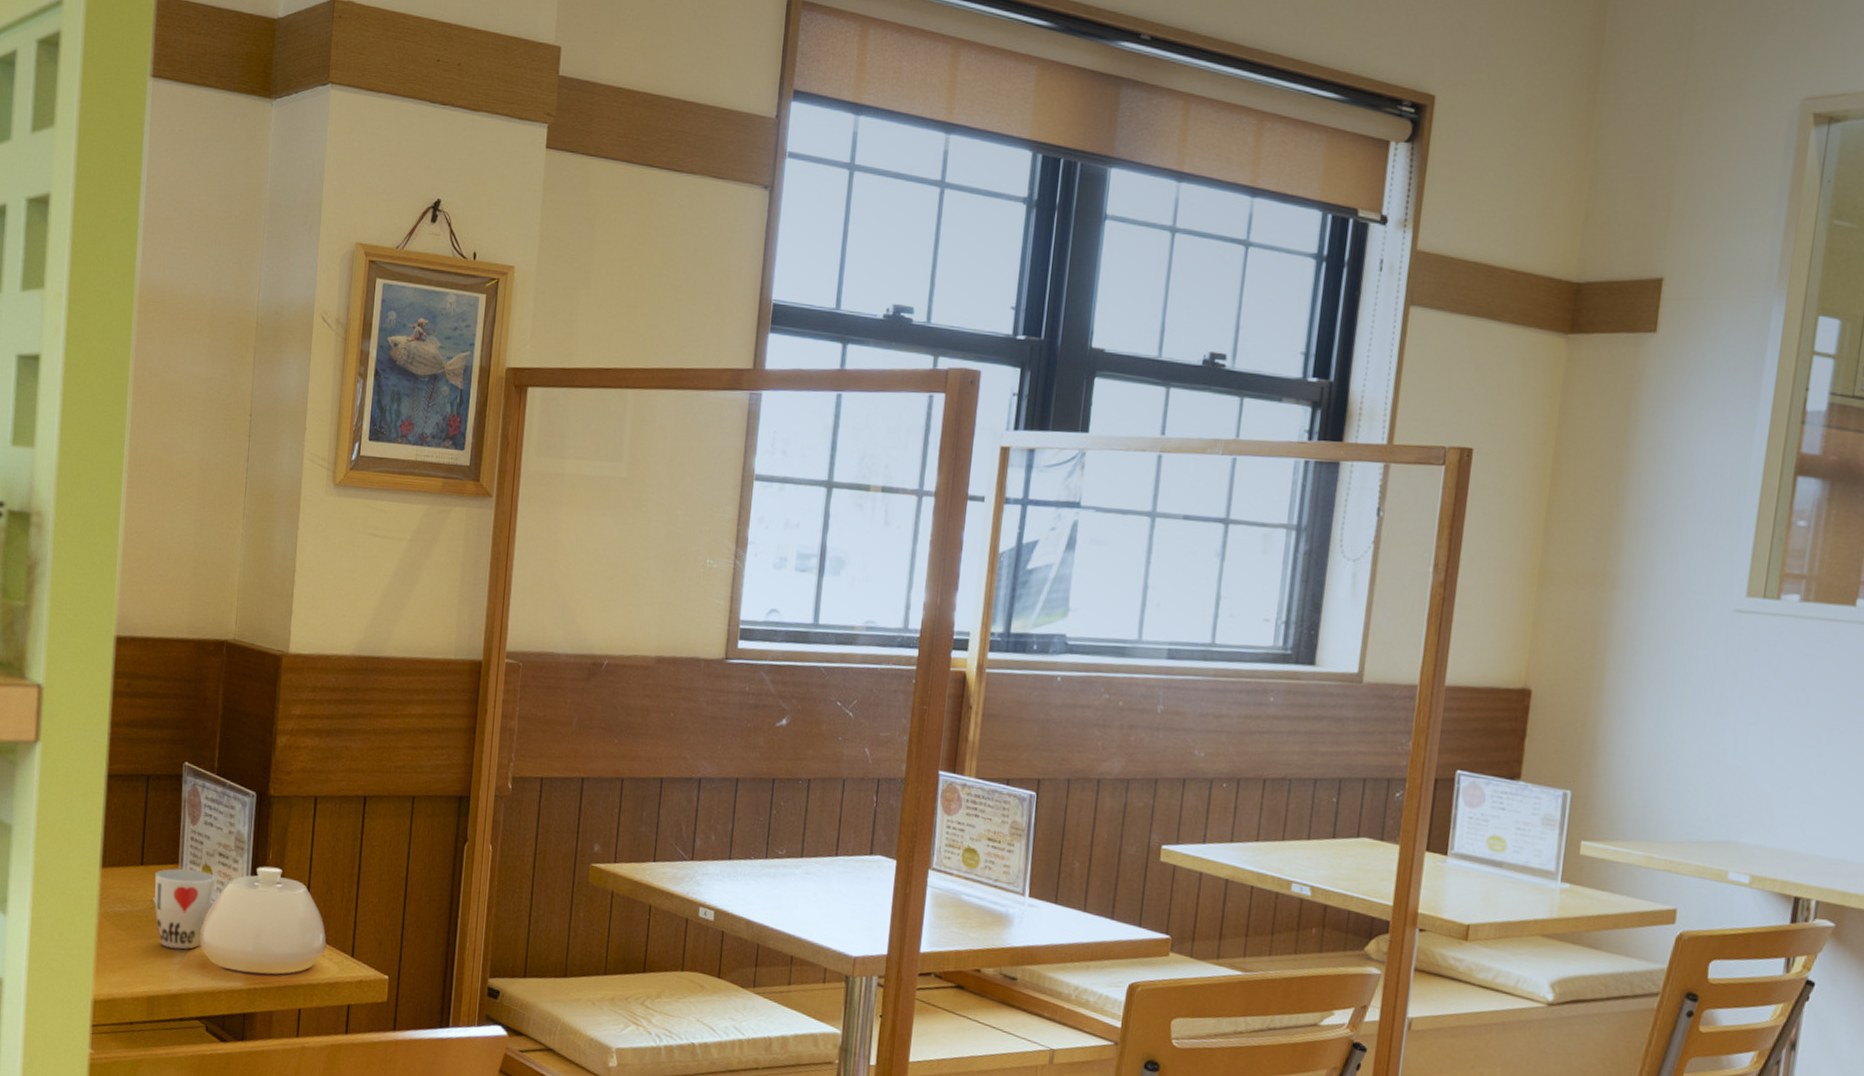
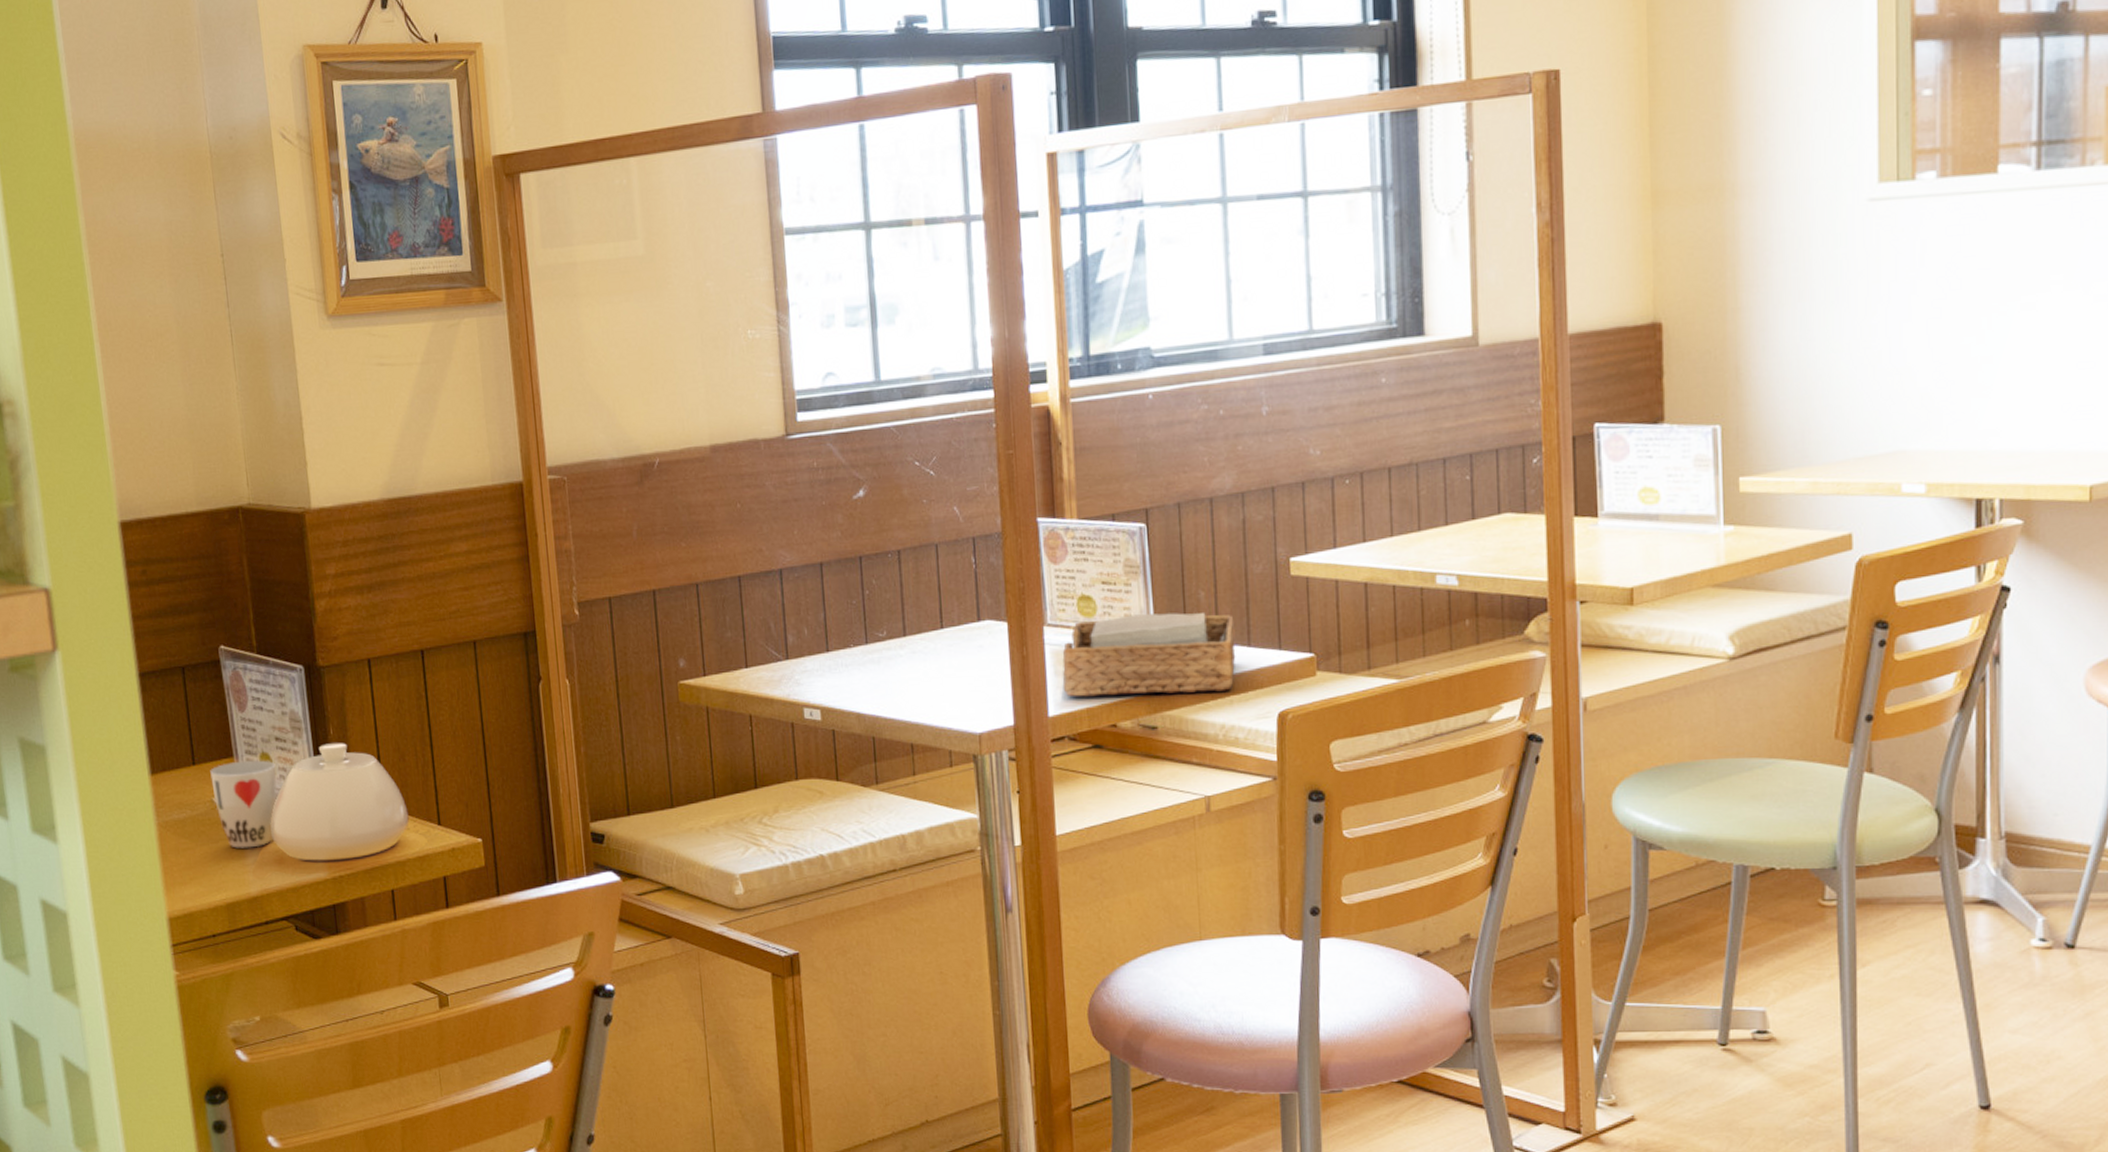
napkin holder: none [938,871,1102,957] -> present [1062,611,1236,697]

